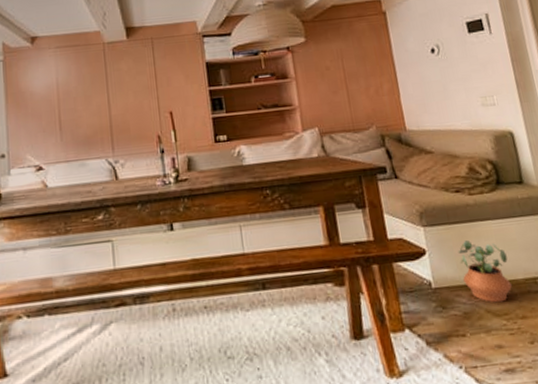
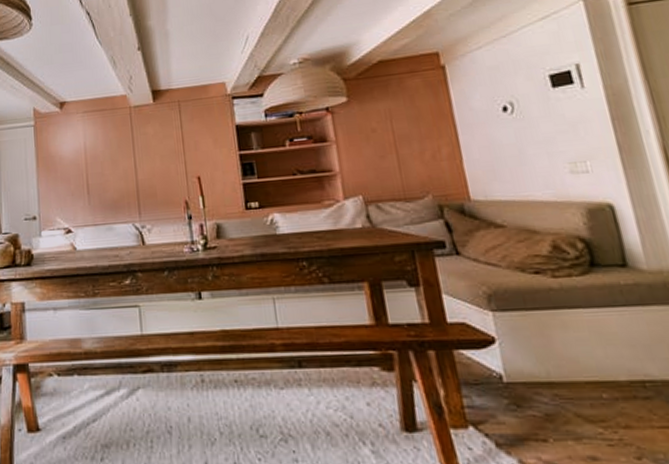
potted plant: present [458,240,512,303] -> none [537,331,611,407]

